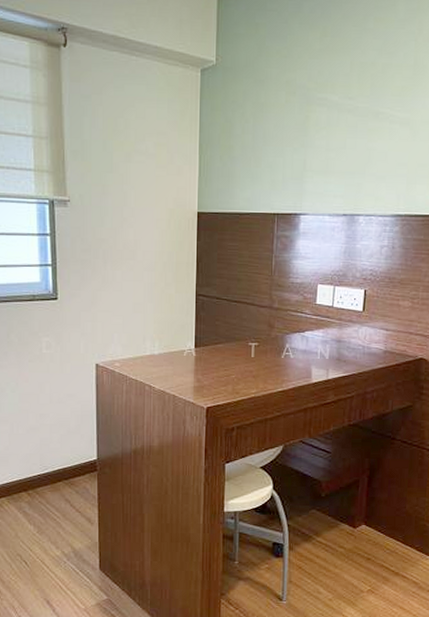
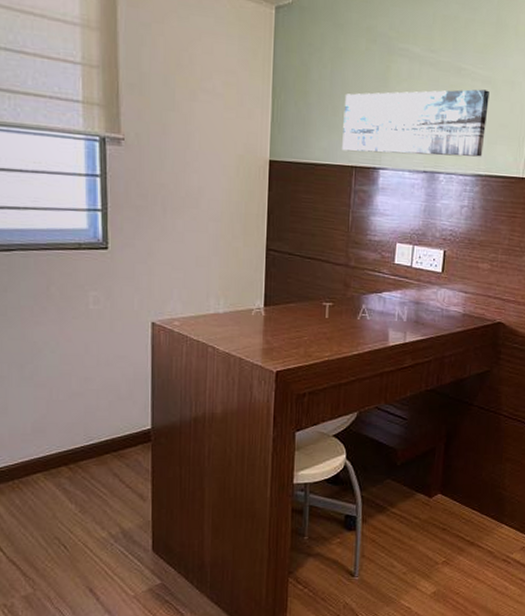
wall art: none [265,131,408,200] -> present [342,89,490,157]

